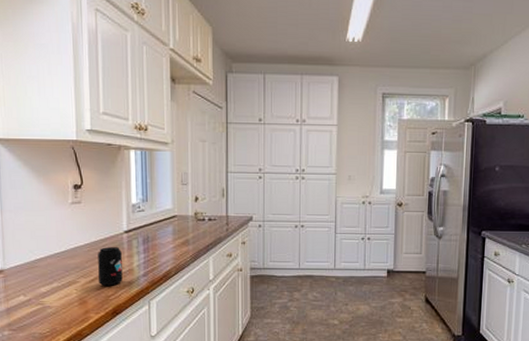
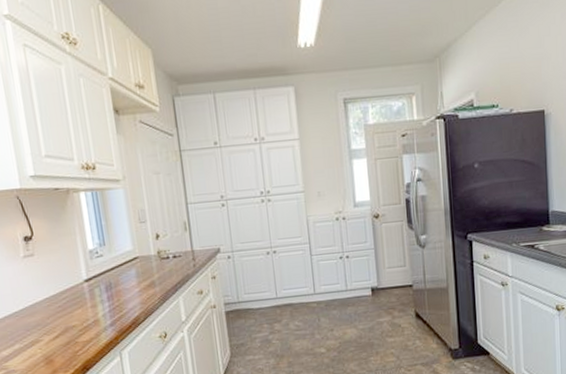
beverage can: present [98,247,123,286] -> none [59,298,89,342]

